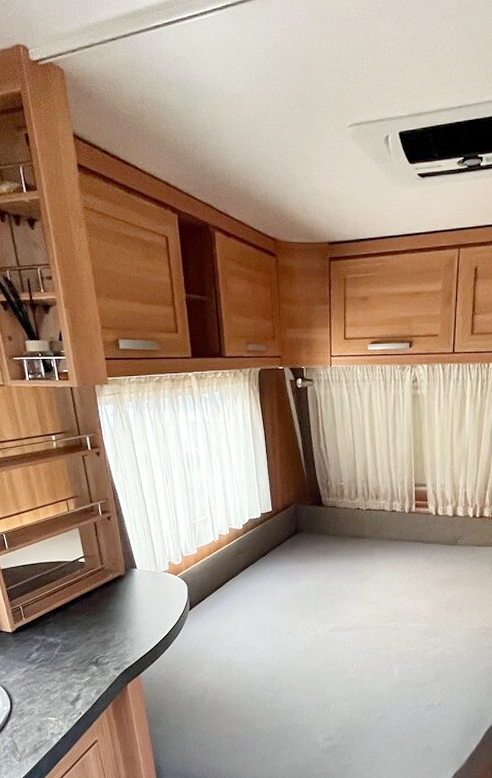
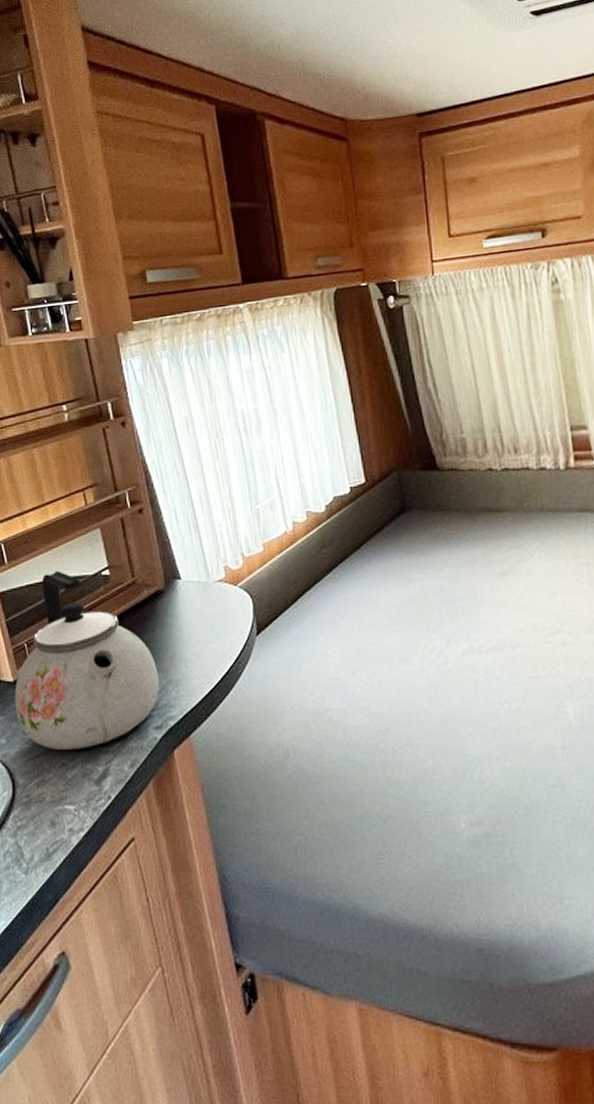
kettle: none [12,556,119,680] -> present [14,570,160,750]

